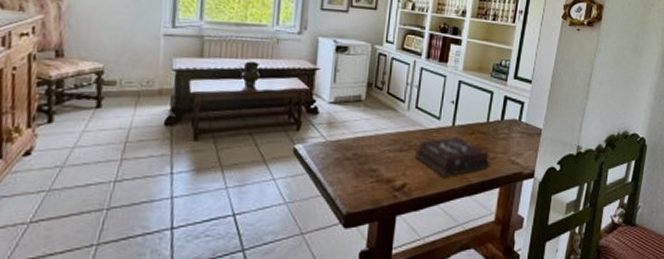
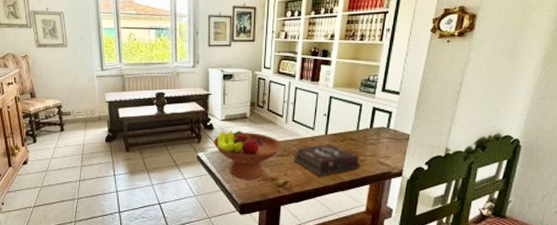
fruit bowl: none [316,116,402,181] -> present [213,130,282,180]

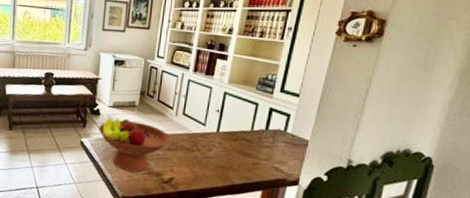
hardback book: present [293,144,361,175] -> none [181,142,253,176]

